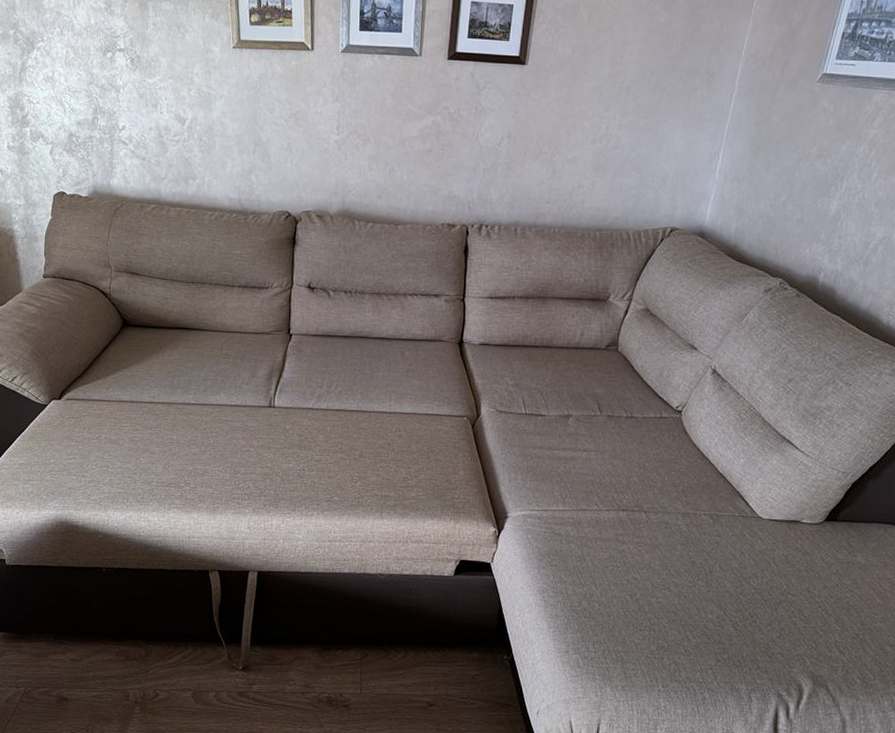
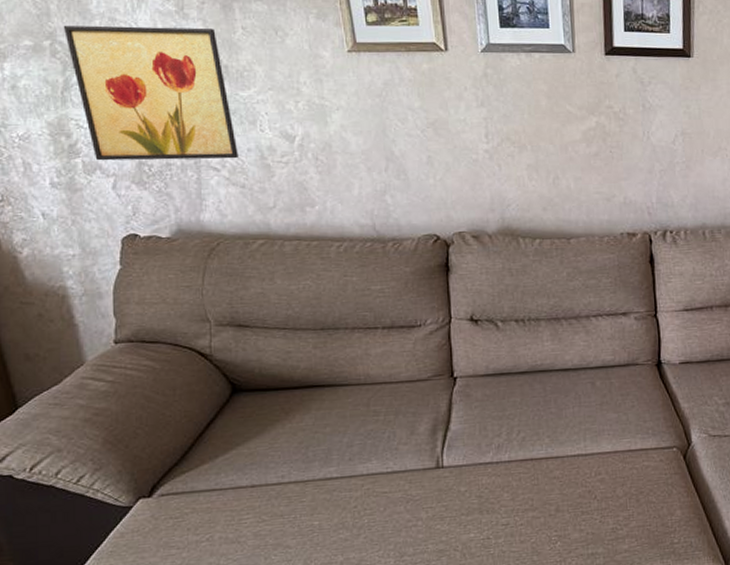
wall art: none [23,17,142,135] -> present [63,25,239,161]

